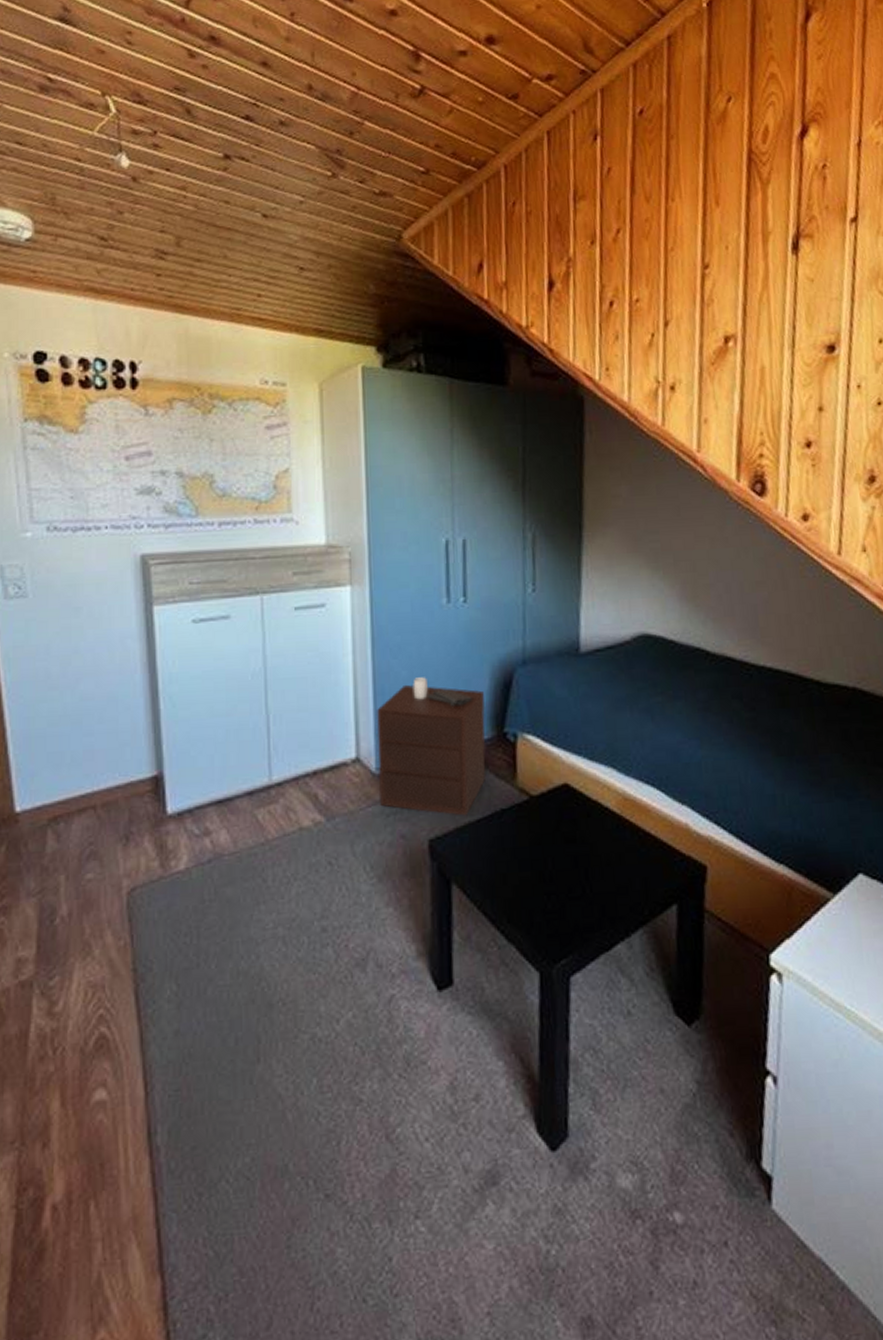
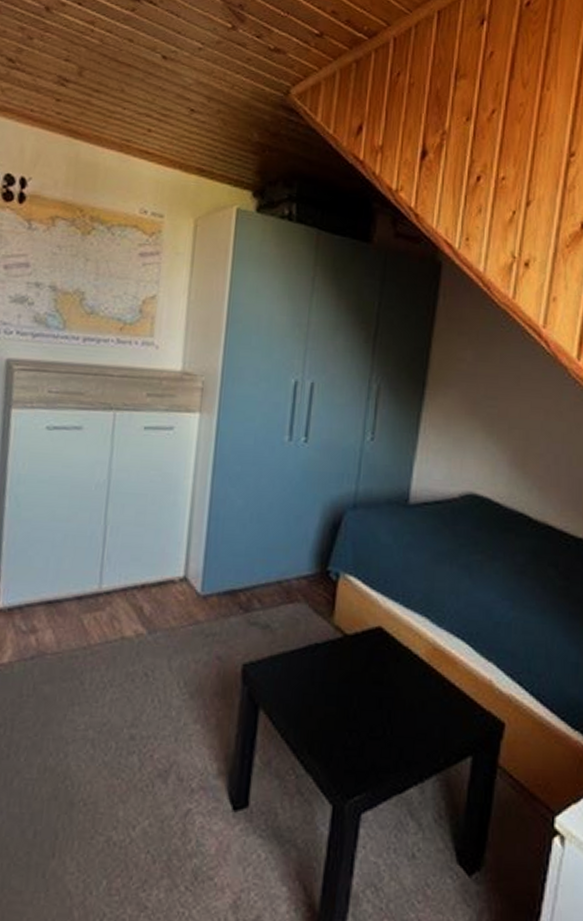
nightstand: present [377,677,487,816] -> none [200,508,314,646]

